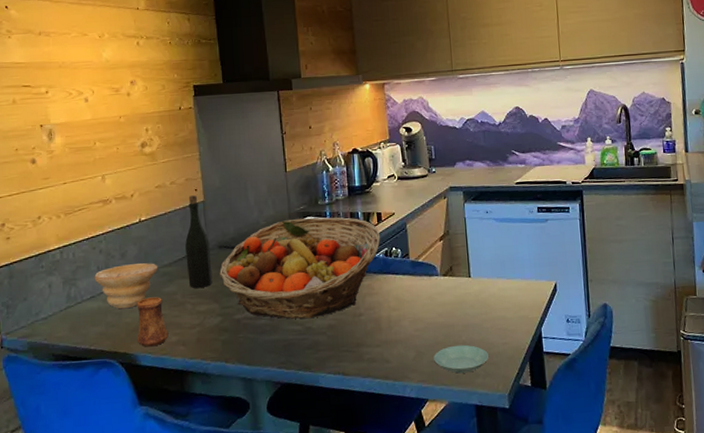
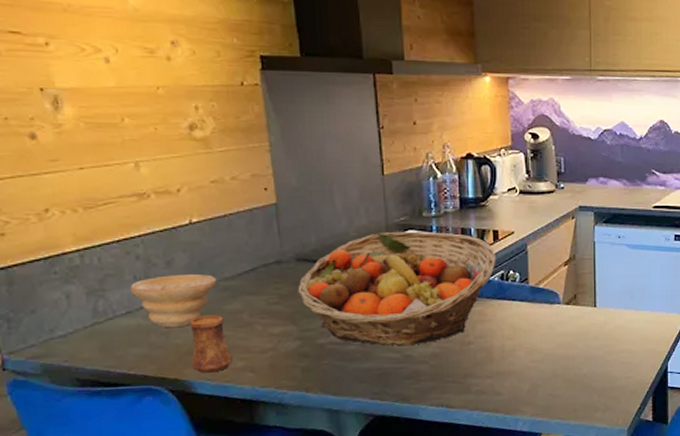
bottle: present [185,195,213,288] -> none [252,196,289,306]
saucer: present [434,344,489,374] -> none [550,377,610,407]

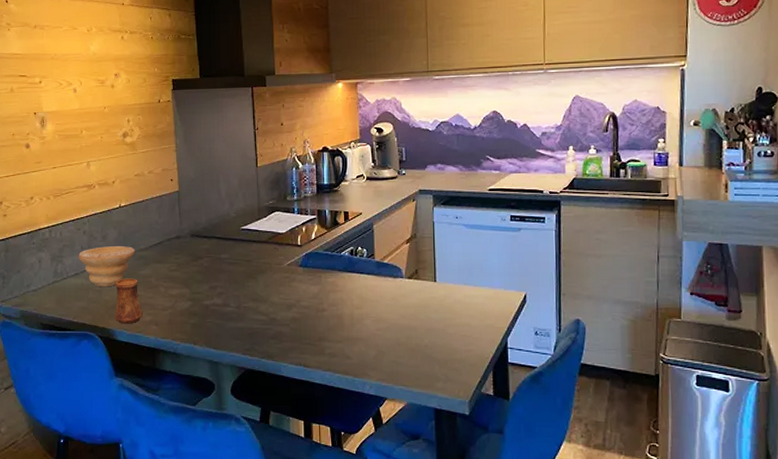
fruit basket: present [296,231,497,346] -> none [190,212,347,310]

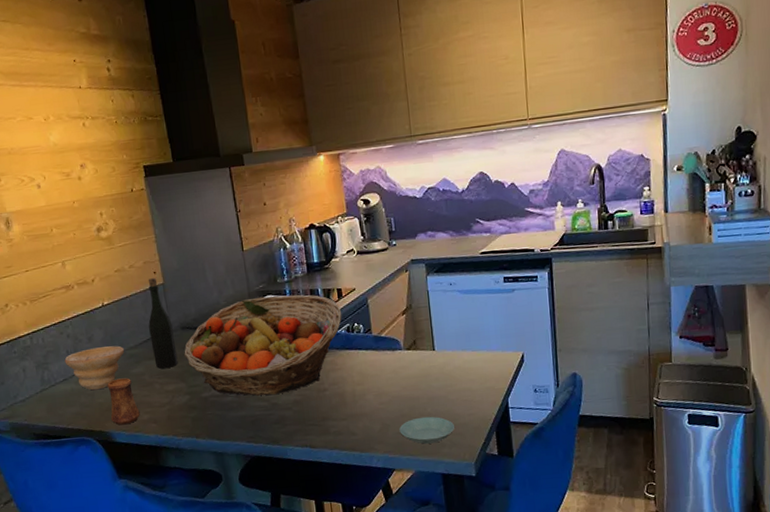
bottle: none [160,185,184,272] -> present [148,278,178,369]
fruit basket: none [190,212,347,310] -> present [183,294,342,396]
saucer: none [394,348,450,376] -> present [399,416,454,444]

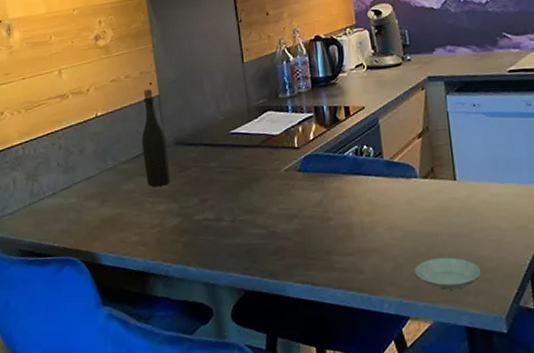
bowl: present [64,345,125,391] -> none [55,159,116,207]
cup: present [107,378,140,426] -> none [96,195,129,246]
fruit basket: present [183,294,342,396] -> none [176,111,350,223]

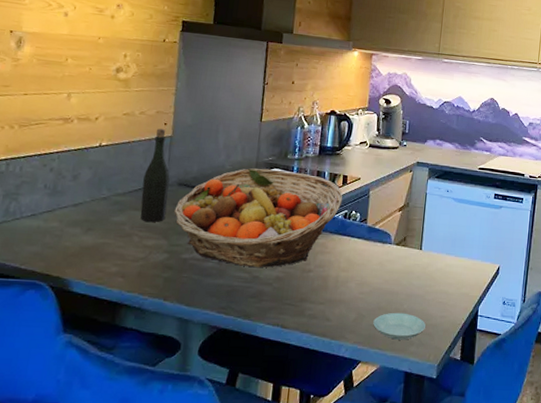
fruit basket: none [176,111,350,223] -> present [173,168,343,268]

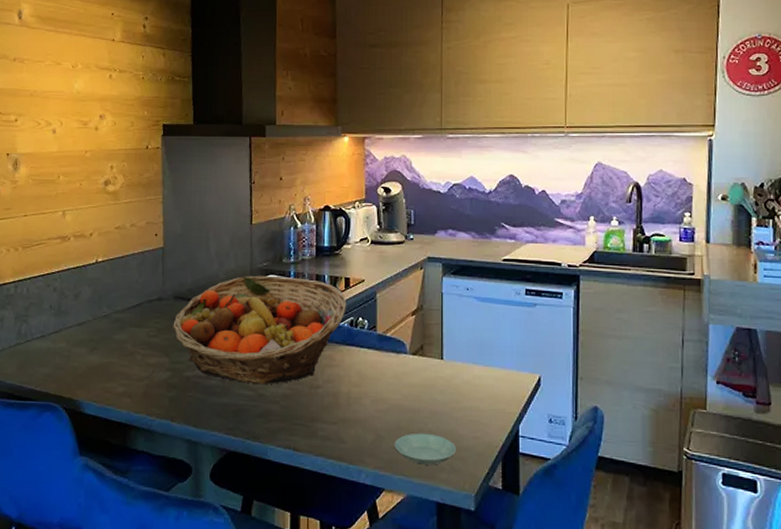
bottle: present [140,129,170,222] -> none [140,240,166,339]

